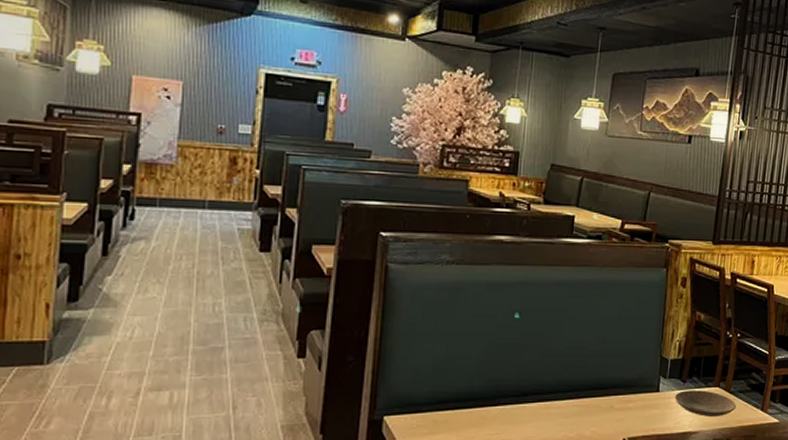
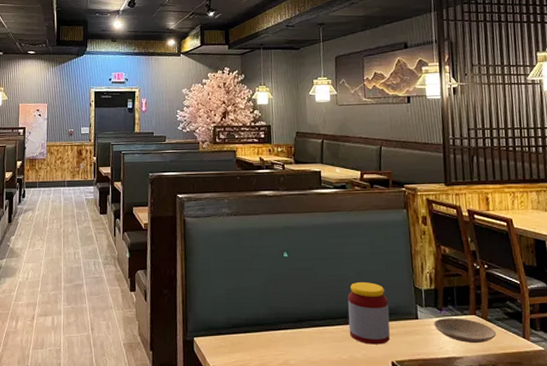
jar: none [580,350,630,420] -> present [348,282,390,345]

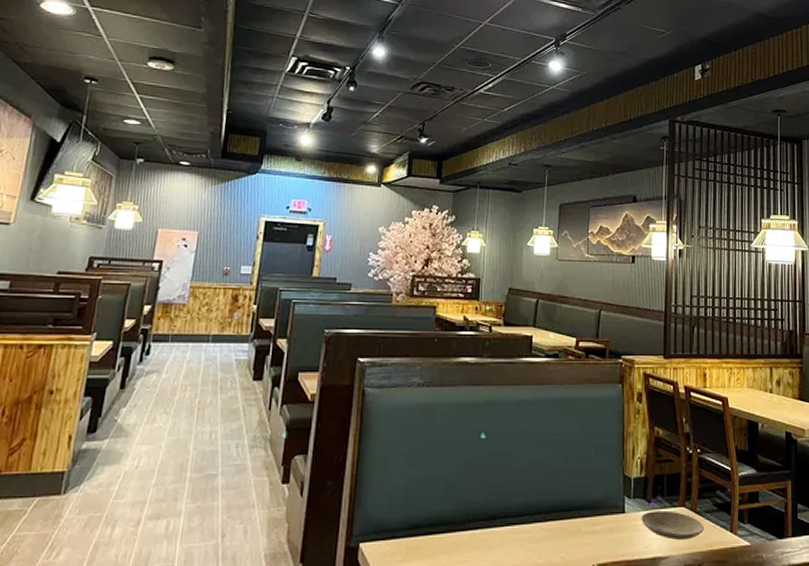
jar: present [348,282,390,345] -> none [548,469,595,545]

